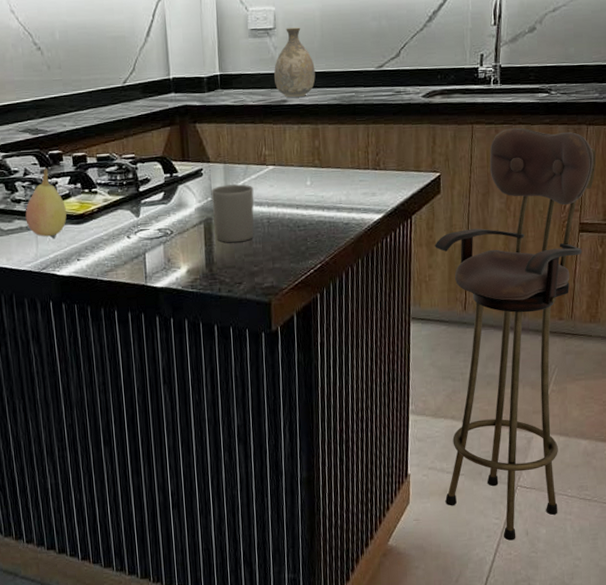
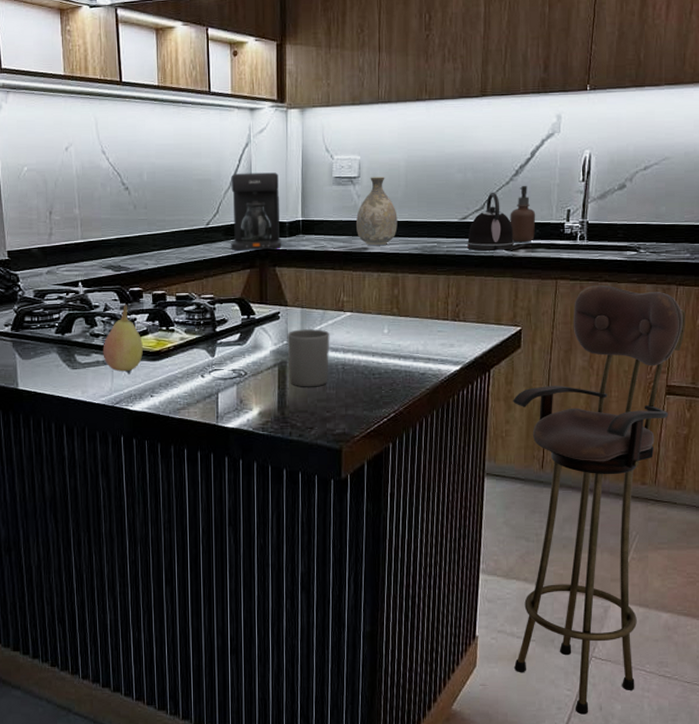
coffee maker: none [145,26,201,109] -> present [231,172,282,251]
kettle: none [384,39,431,99] -> present [466,192,515,251]
soap dispenser: none [425,31,451,89] -> present [510,185,536,243]

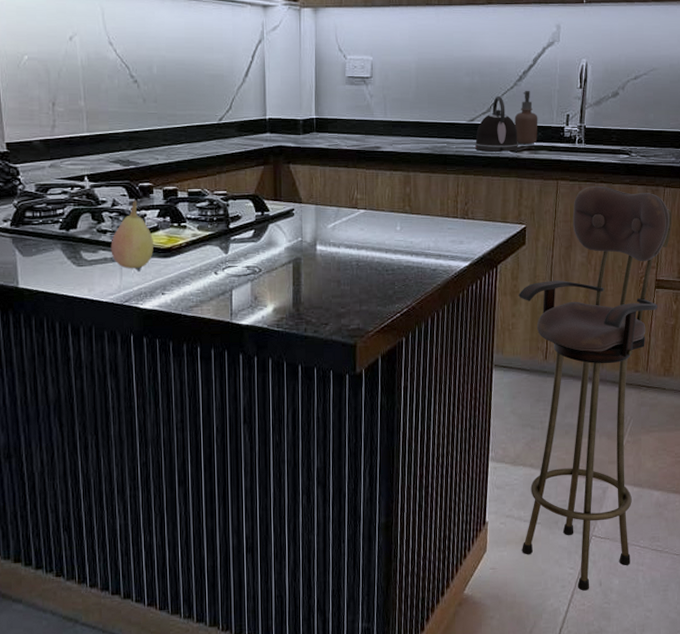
coffee maker: present [231,172,282,251] -> none [244,70,296,148]
mug: present [287,329,330,387] -> none [301,226,344,284]
vase: present [356,177,398,246] -> none [369,78,409,145]

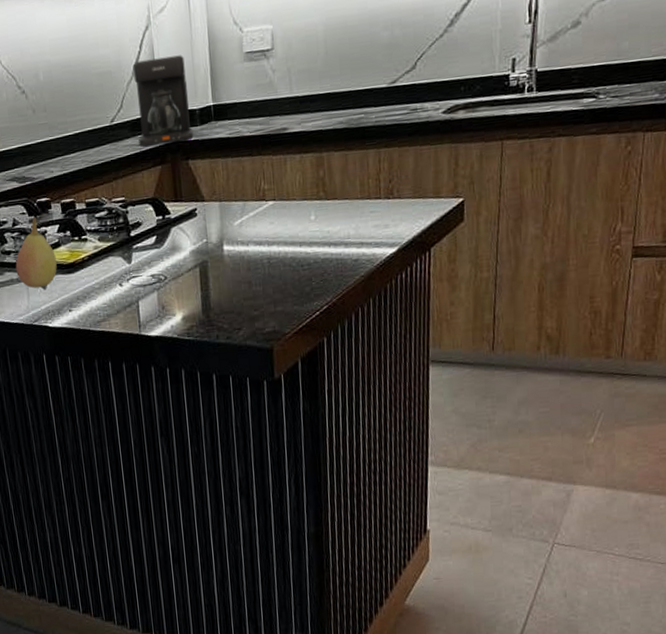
coffee maker: none [244,70,296,148] -> present [132,55,194,148]
kettle: present [474,95,519,152] -> none [397,47,453,118]
soap dispenser: present [514,90,538,145] -> none [445,35,476,104]
bar stool: present [518,186,673,591] -> none [457,140,655,602]

